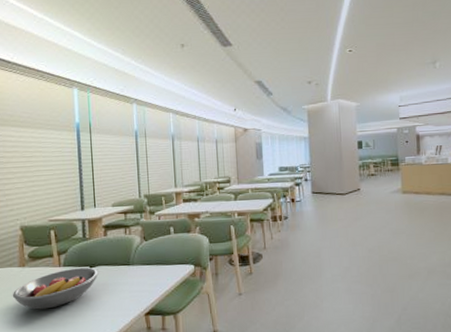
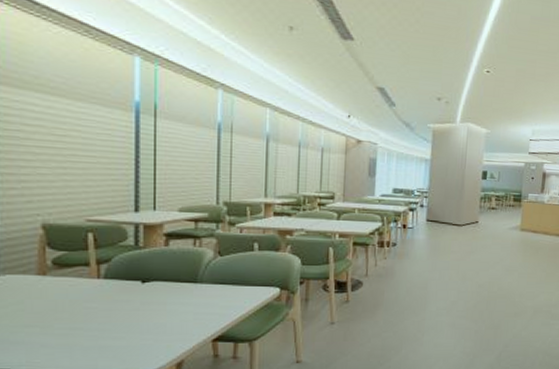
fruit bowl: present [12,268,99,310] -> none [24,282,153,329]

